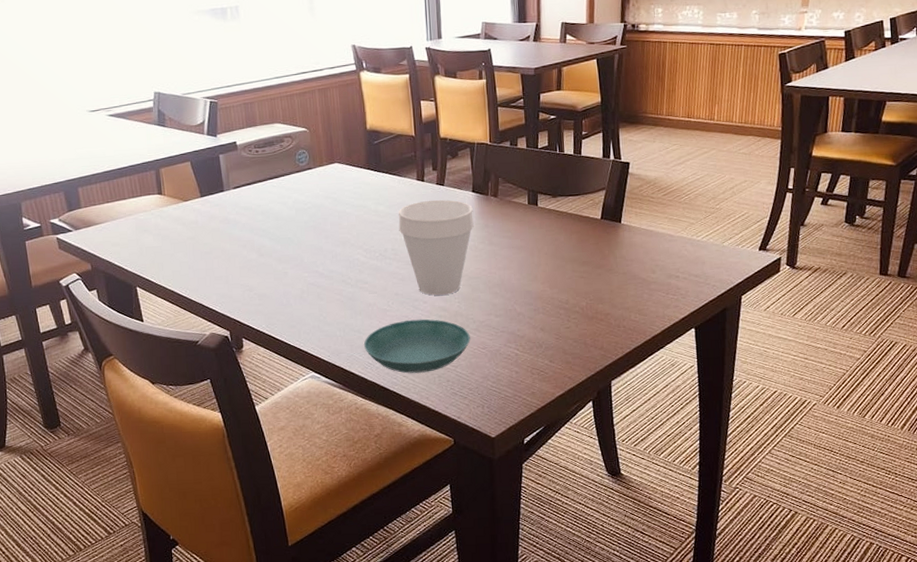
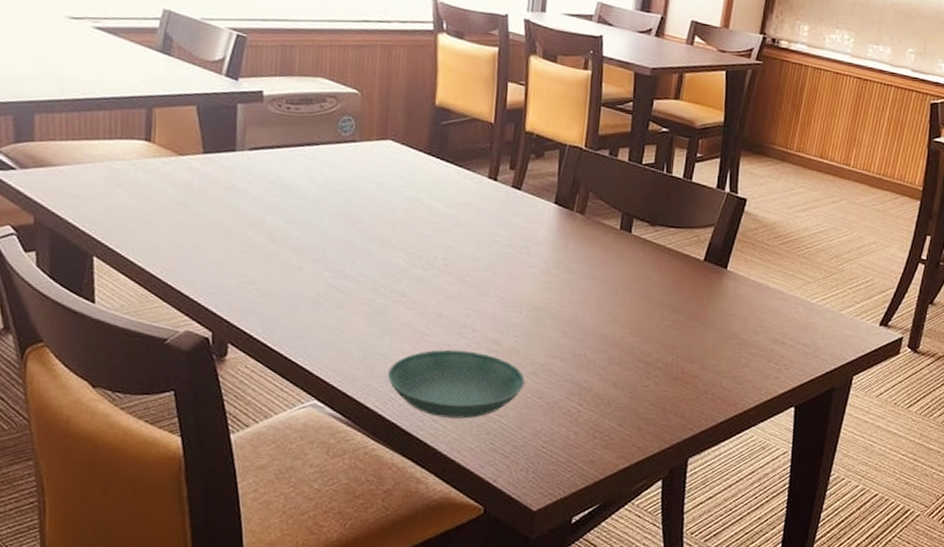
cup: present [398,200,474,296] -> none [456,205,552,325]

